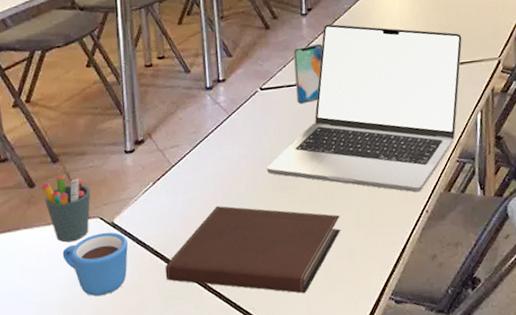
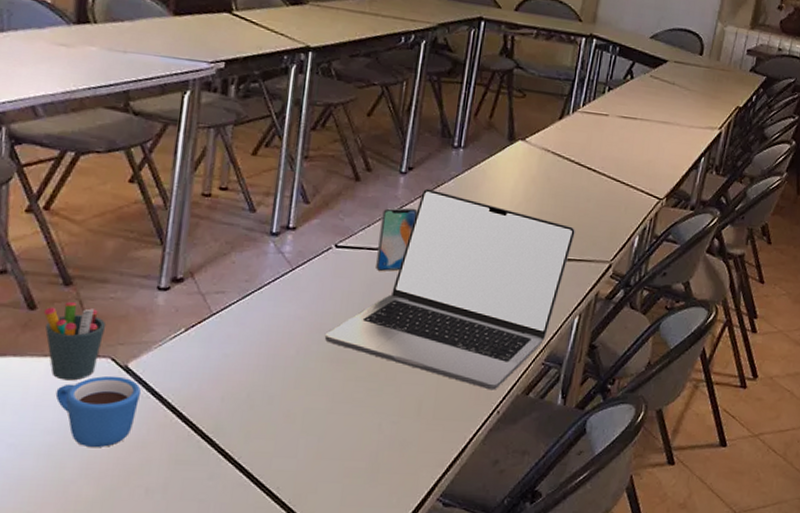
notebook: present [165,205,341,293] -> none [179,367,399,479]

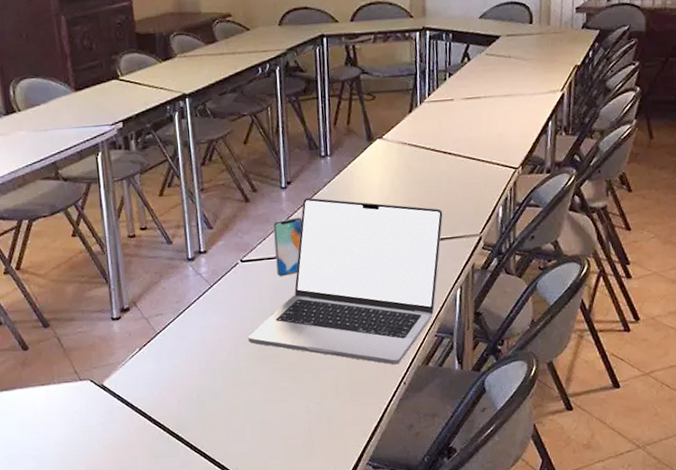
pen holder: present [43,301,107,381] -> none [34,339,81,402]
mug: present [55,375,141,448] -> none [56,393,118,452]

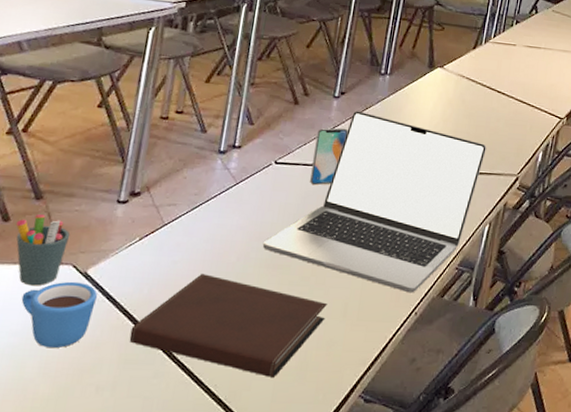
pen holder: none [34,339,81,402] -> present [15,213,71,286]
mug: none [56,393,118,452] -> present [21,281,97,349]
notebook: none [152,372,321,456] -> present [129,273,328,377]

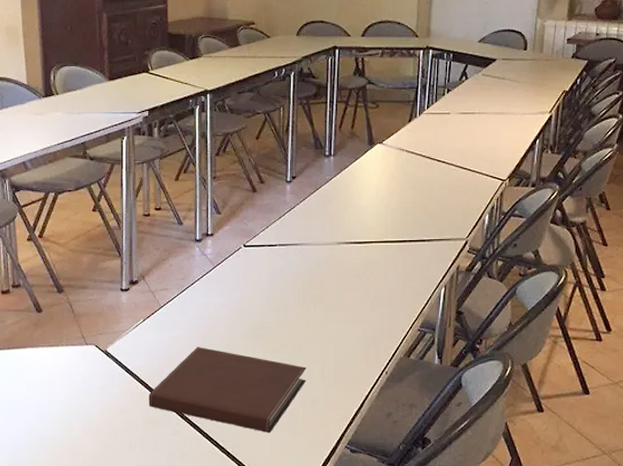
pen holder: present [15,213,71,286] -> none [47,304,89,364]
mug: present [21,281,97,349] -> none [61,358,118,414]
laptop: present [263,111,486,293] -> none [245,192,433,355]
smartphone: present [310,128,348,186] -> none [276,209,303,264]

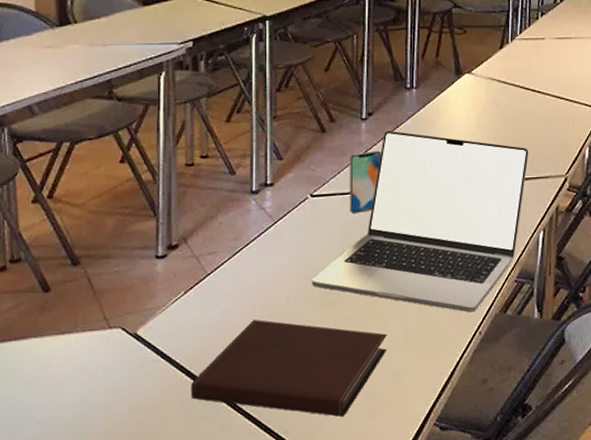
laptop: none [245,192,433,355] -> present [312,130,529,313]
smartphone: none [276,209,303,264] -> present [350,150,382,214]

